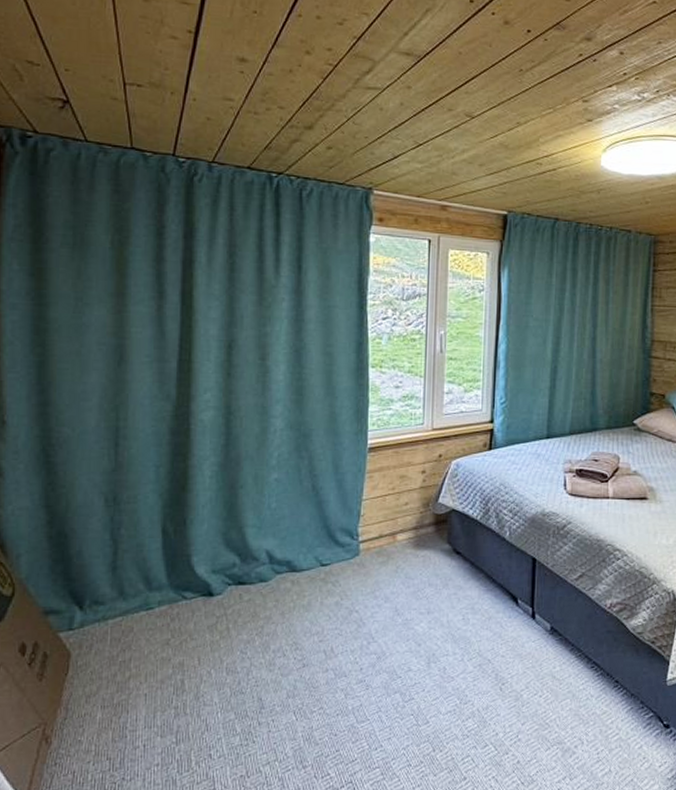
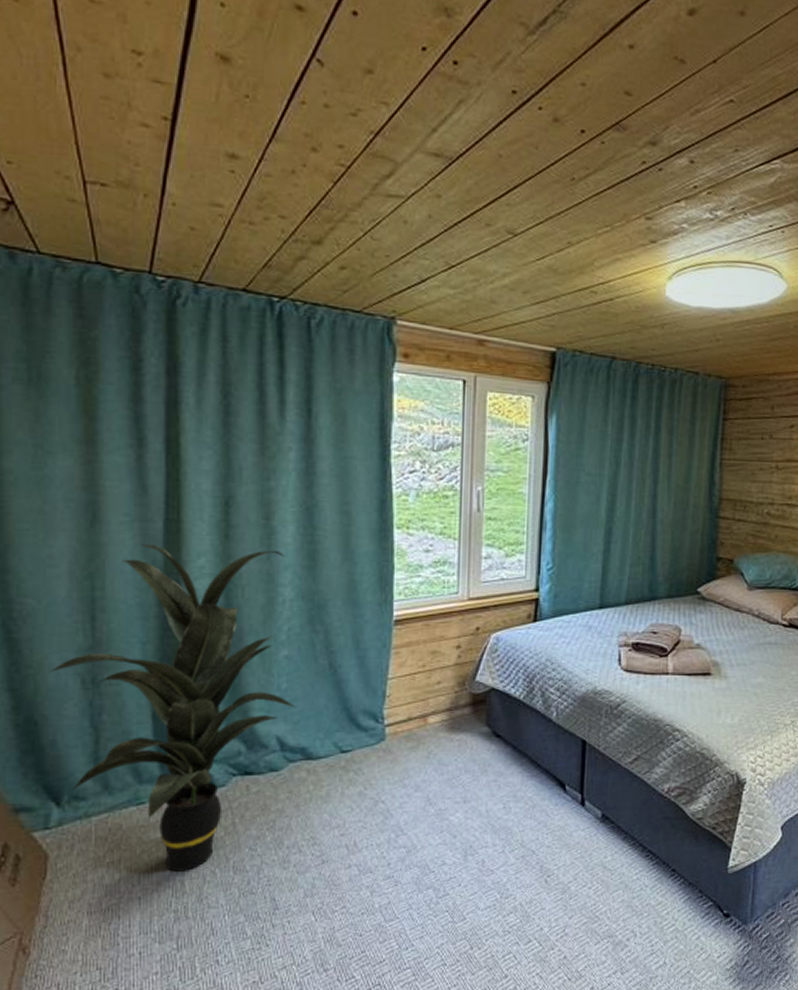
indoor plant: none [79,381,284,672] -> present [50,544,297,872]

